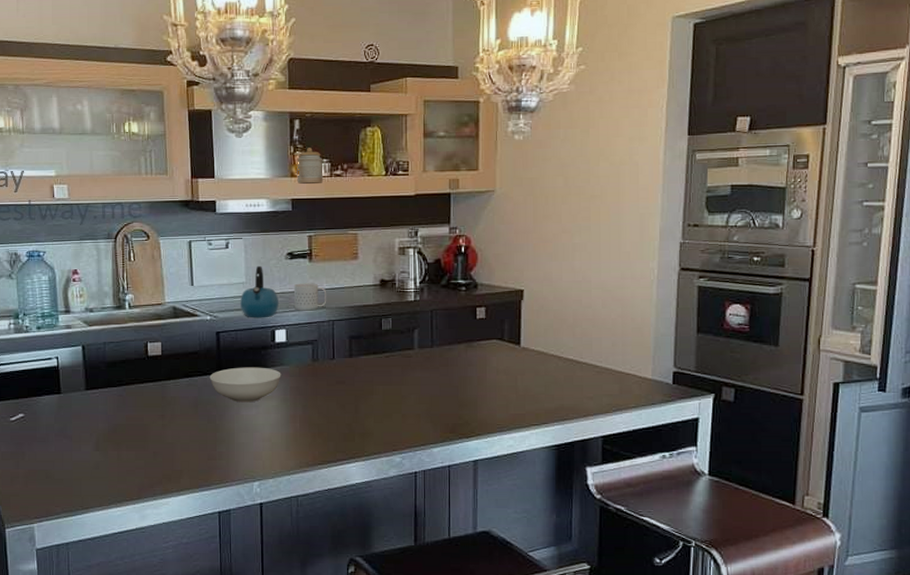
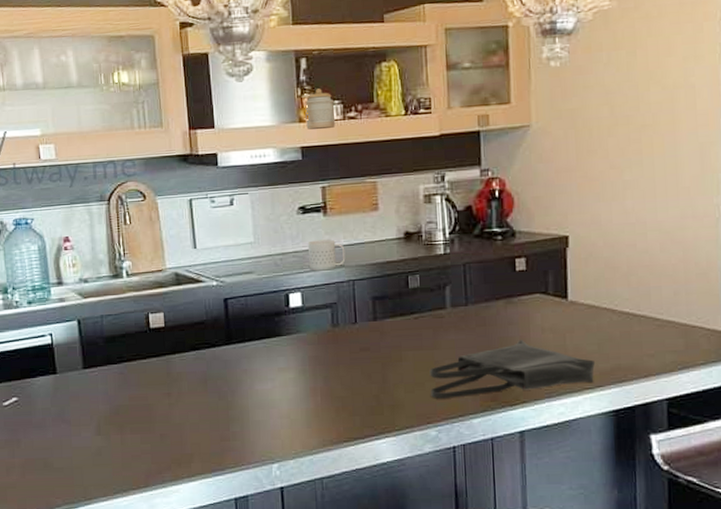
bowl: present [209,367,281,403] -> none [218,335,298,376]
kettle: present [239,265,278,318] -> none [248,222,292,282]
tote bag: none [397,379,541,429] -> present [429,340,595,399]

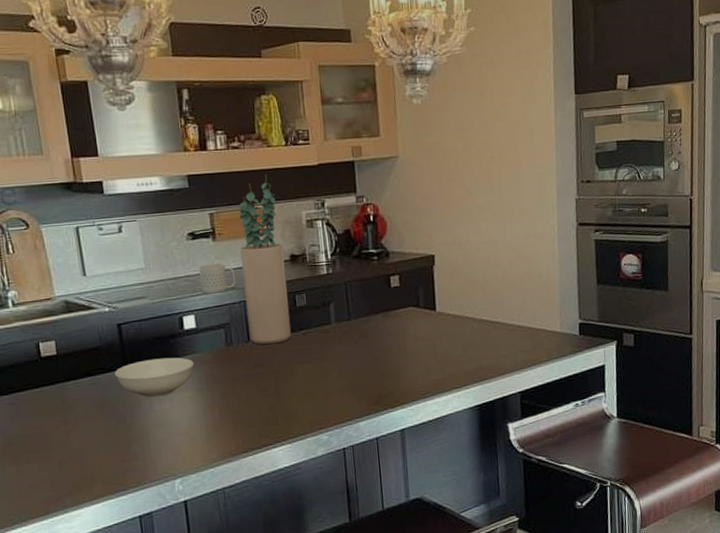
bowl: none [218,335,298,376] -> present [114,357,194,398]
jar: present [305,88,336,130] -> none [189,119,220,159]
vase: none [352,146,402,328] -> present [238,174,291,345]
tote bag: present [429,340,595,399] -> none [319,348,461,407]

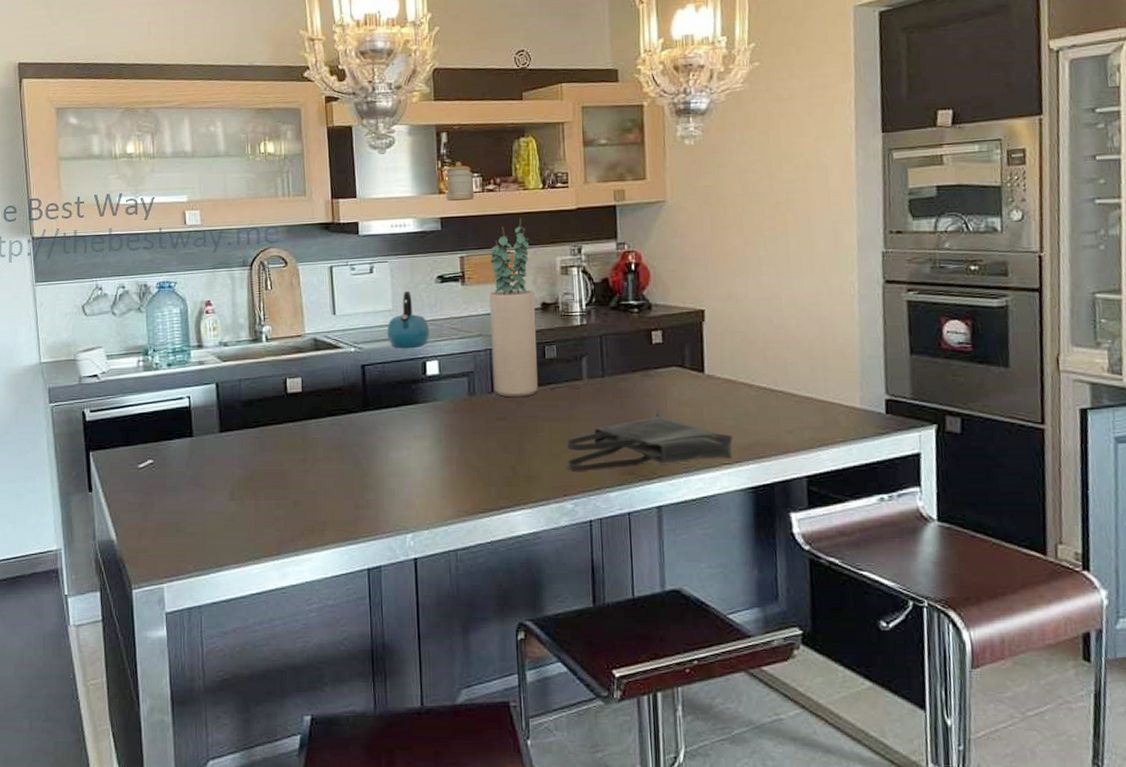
bowl: present [114,357,194,398] -> none [354,403,435,444]
kettle: none [140,248,184,306] -> present [386,290,429,349]
jar: none [189,119,220,159] -> present [445,162,475,202]
mug: present [198,263,236,294] -> none [445,308,483,340]
tote bag: none [319,348,461,407] -> present [566,413,733,471]

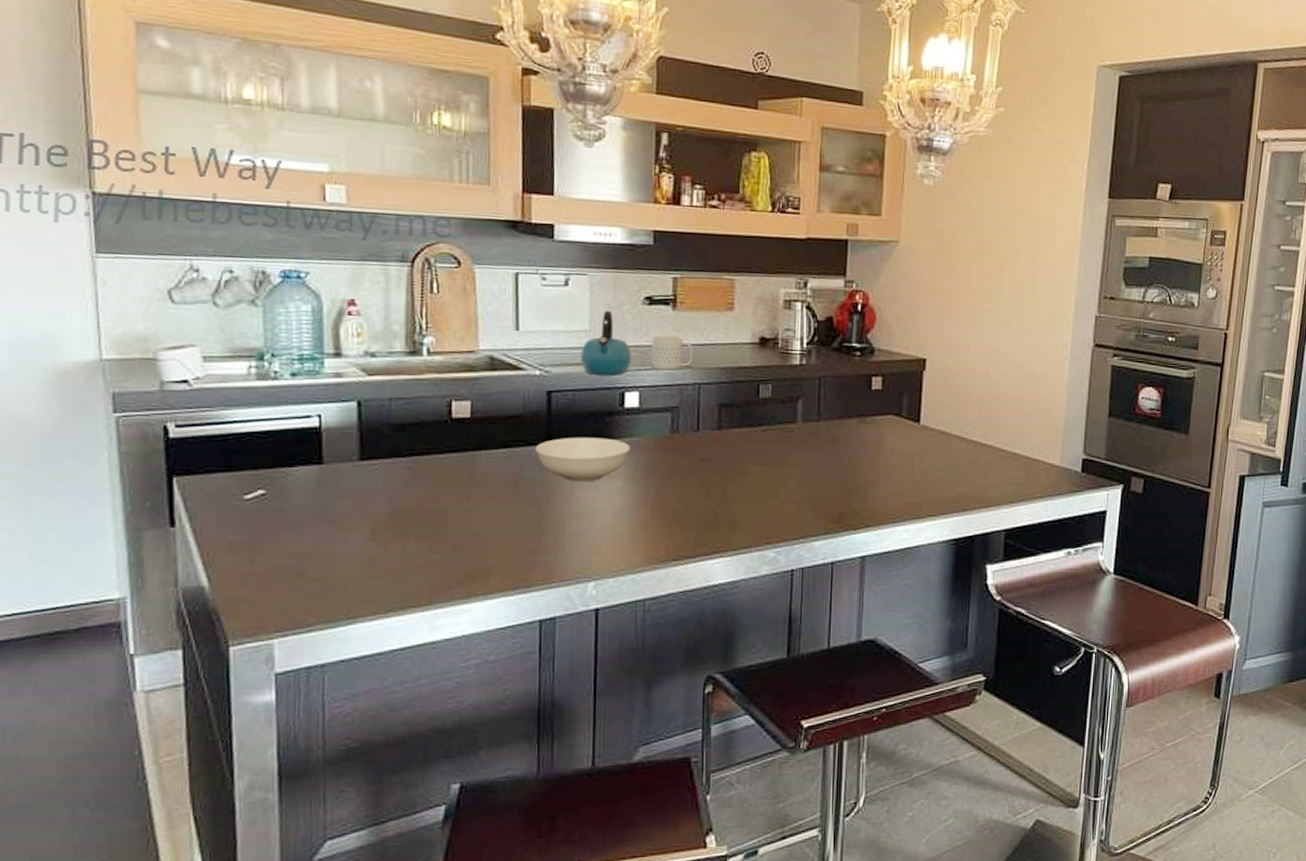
bowl: none [354,403,435,444] -> present [535,437,631,482]
jar: present [445,162,475,202] -> none [661,169,696,215]
mug: none [445,308,483,340] -> present [650,335,693,371]
vase: present [489,218,538,398] -> none [699,242,753,438]
tote bag: present [566,413,733,471] -> none [773,461,940,518]

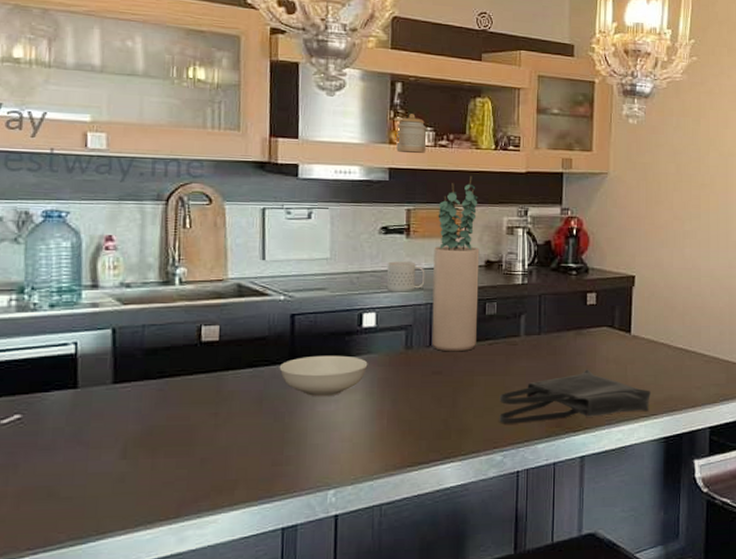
kettle: present [580,310,631,377] -> none [321,239,369,300]
jar: none [661,169,696,215] -> present [396,114,427,154]
vase: none [699,242,753,438] -> present [431,176,480,352]
tote bag: none [773,461,940,518] -> present [499,369,650,424]

